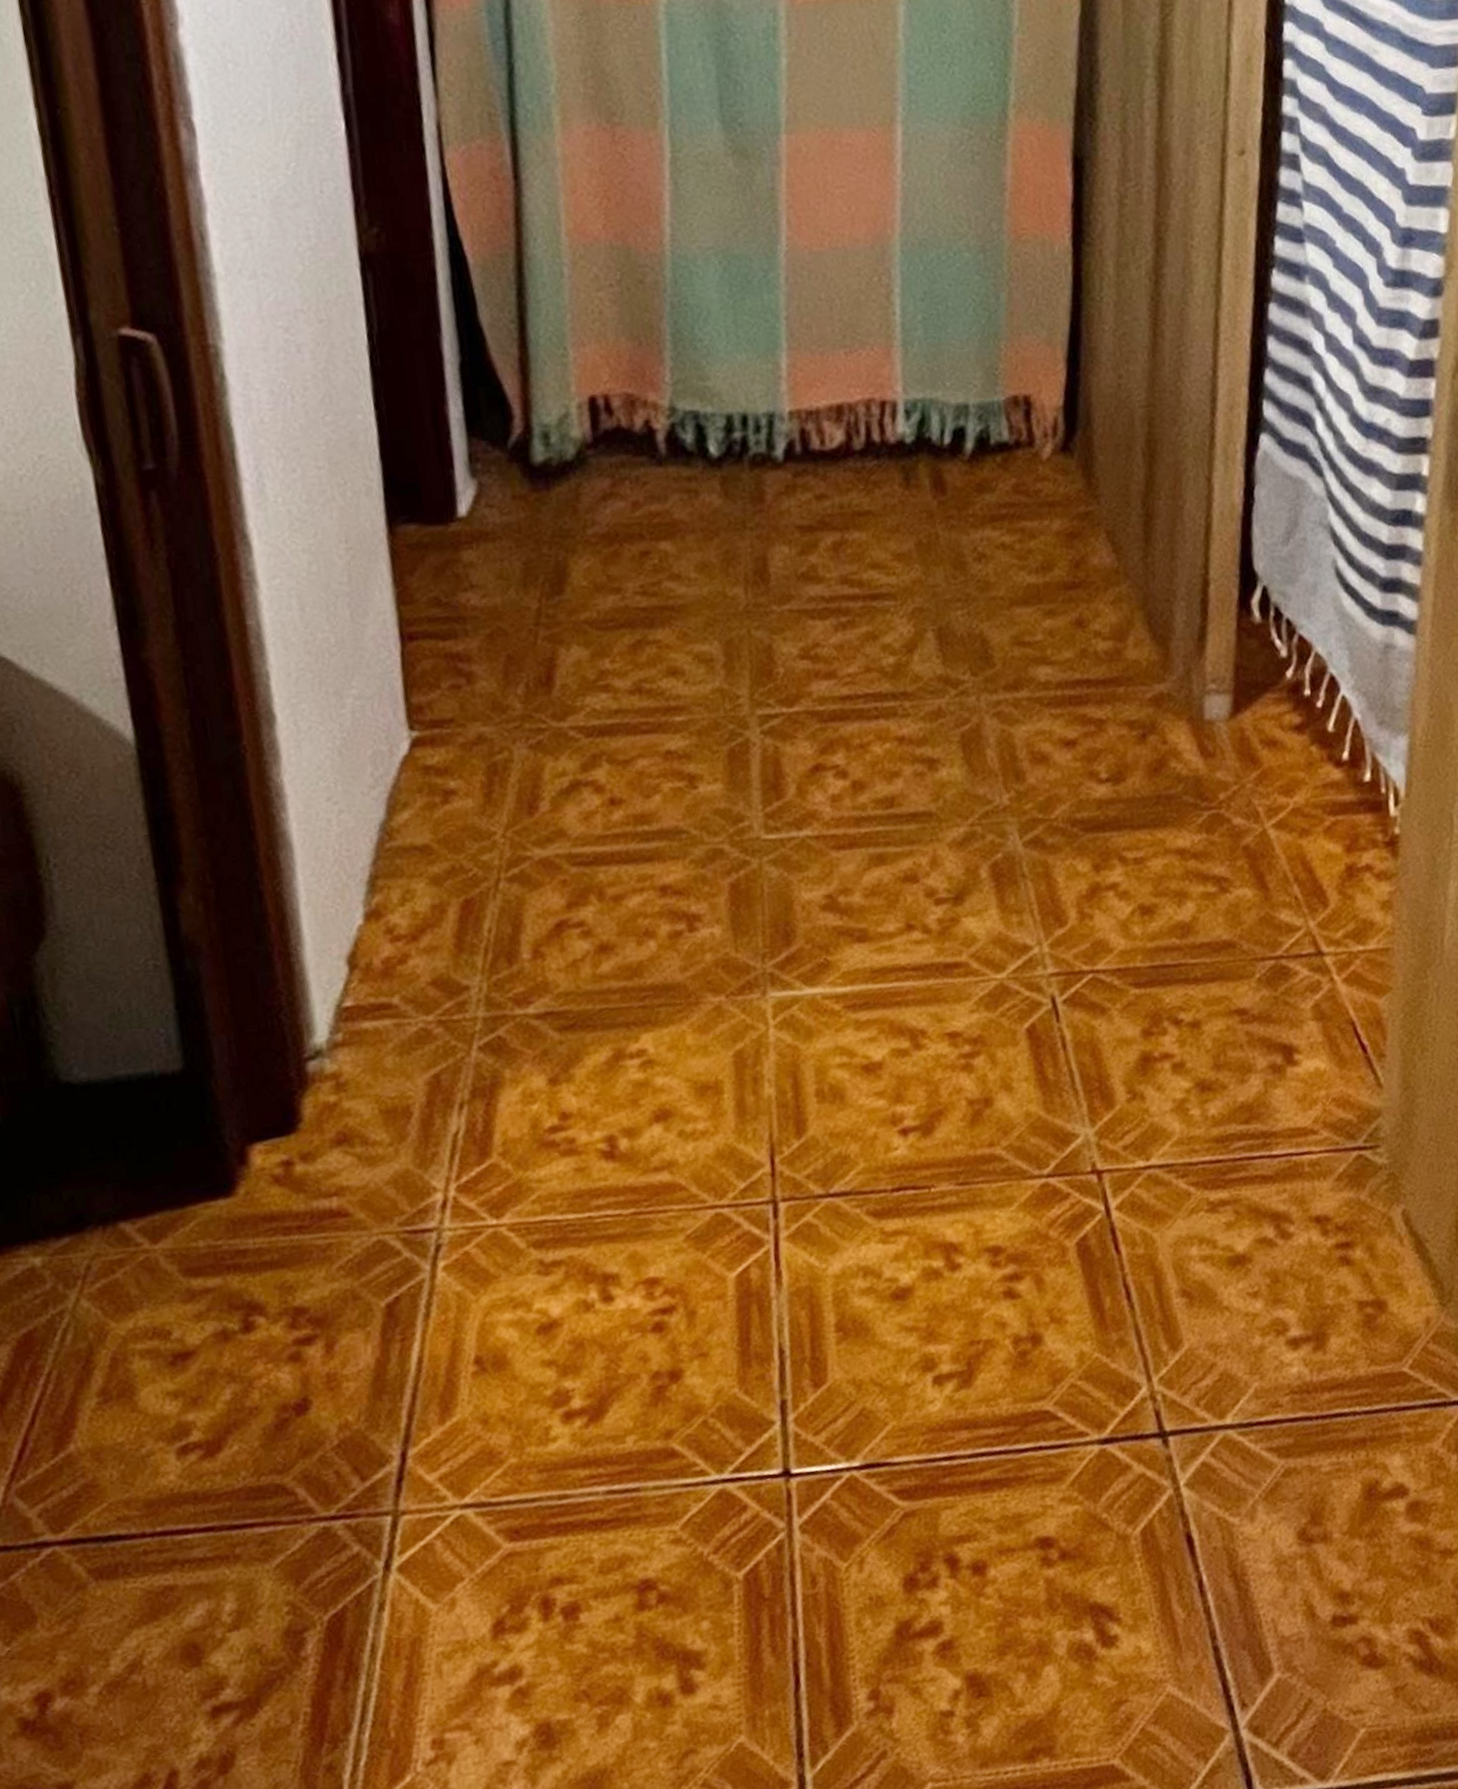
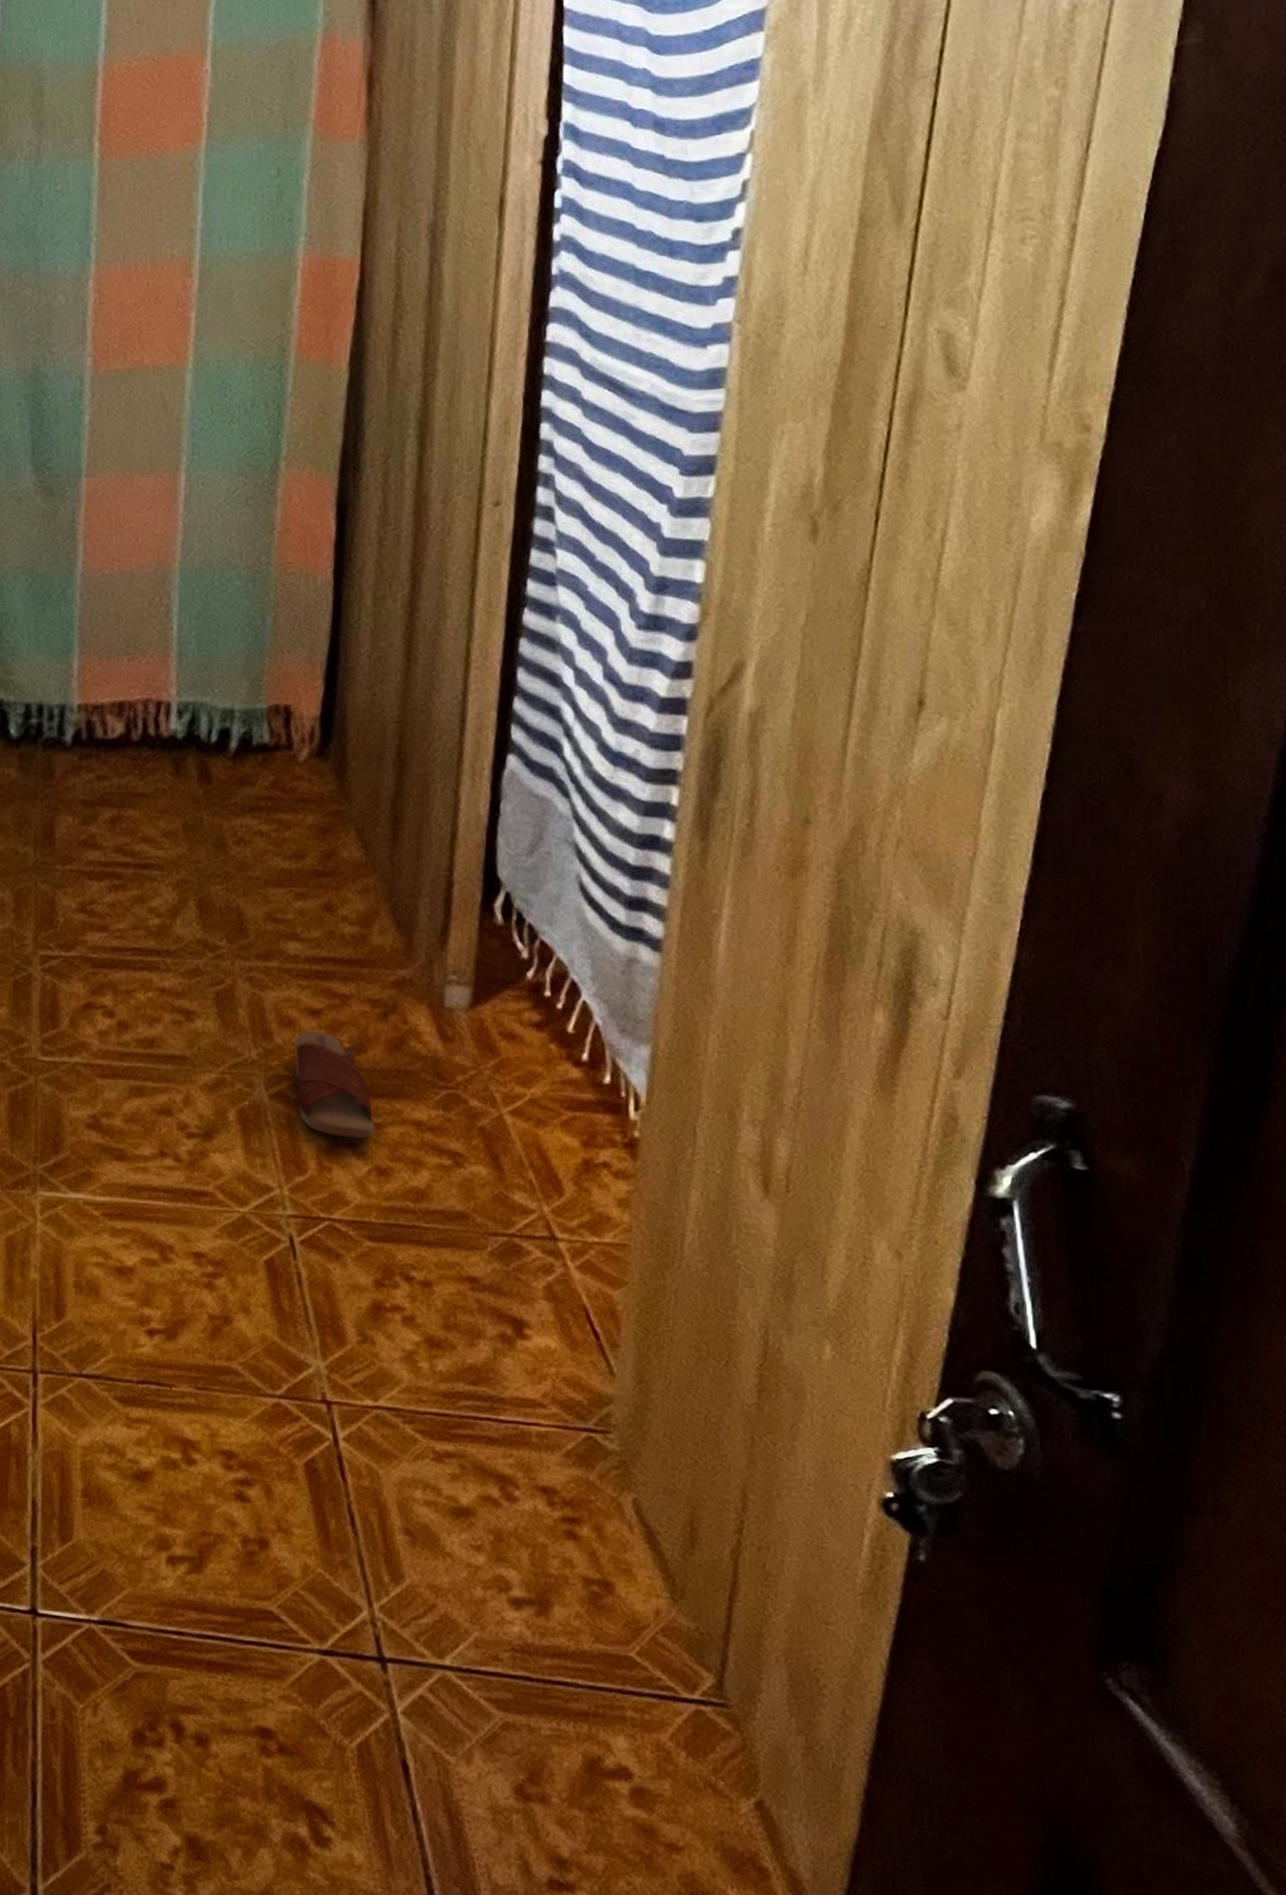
sandal: none [1049,763,1137,879] -> present [294,1030,375,1139]

